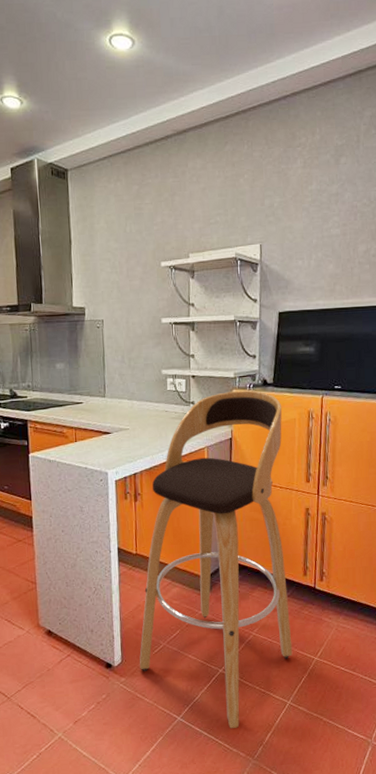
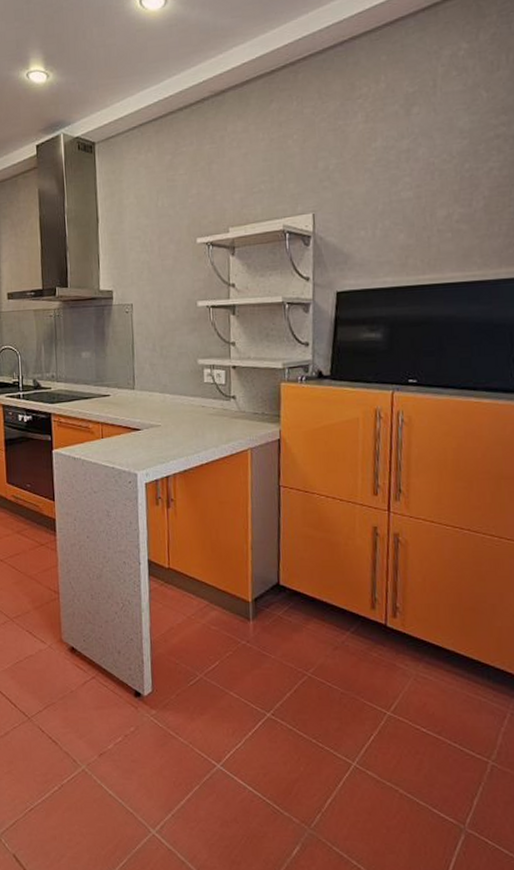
bar stool: present [139,390,293,729] -> none [172,384,358,787]

